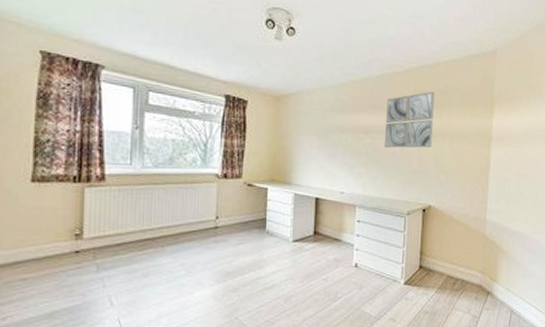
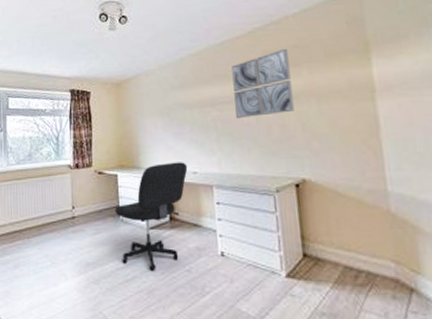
office chair: none [261,181,336,280] -> present [114,162,188,271]

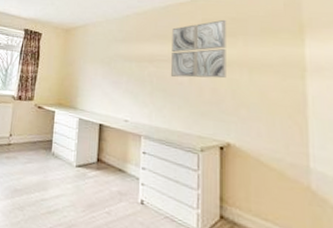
office chair: present [114,162,188,271] -> none [47,107,120,207]

